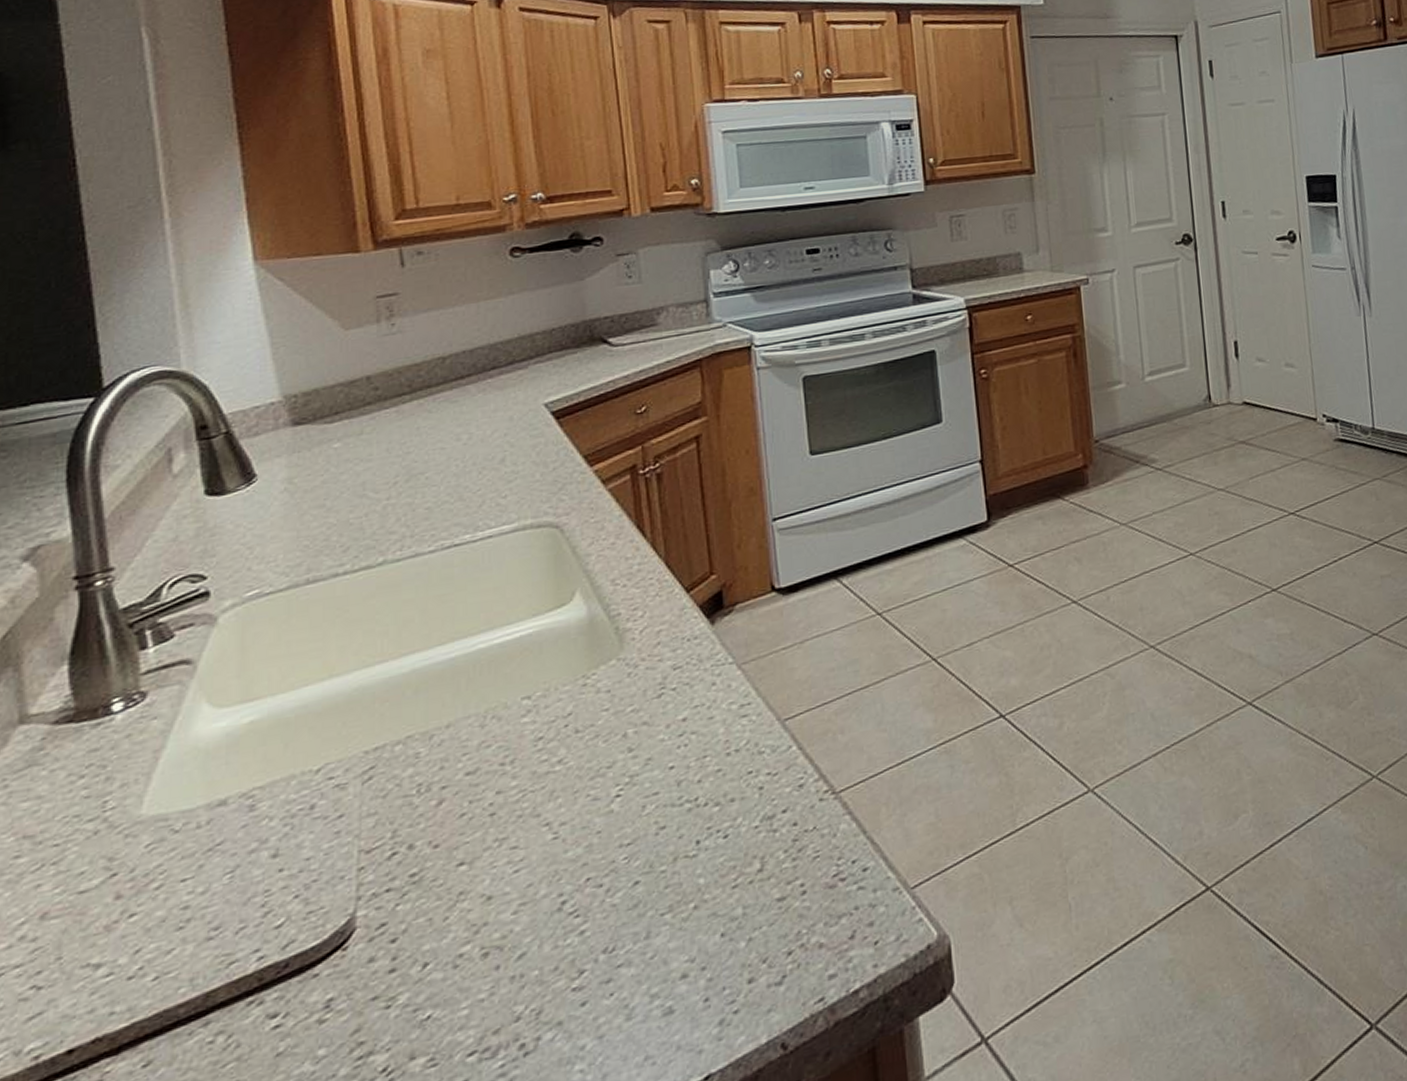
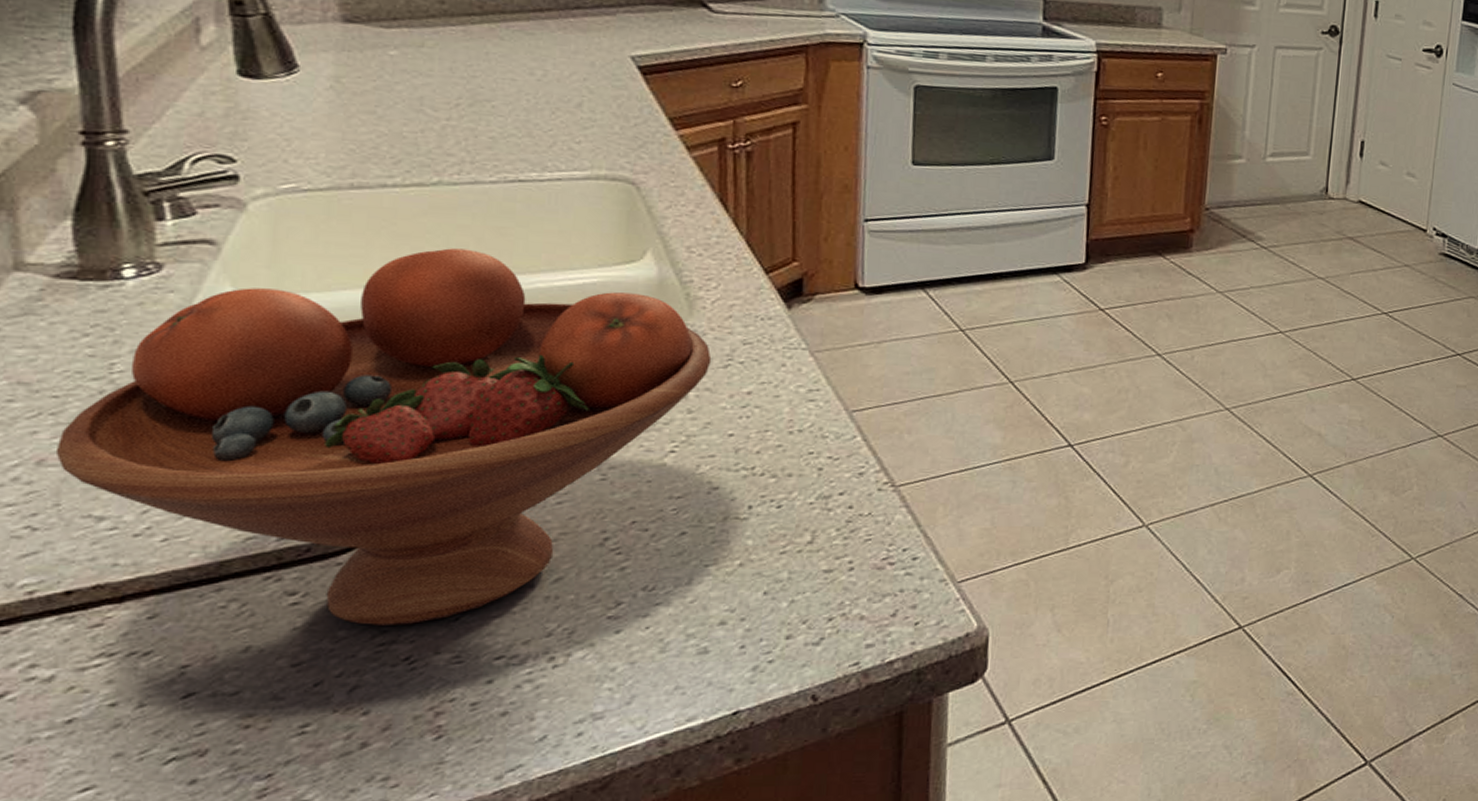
fruit bowl: none [57,622,646,1039] -> present [55,248,712,627]

